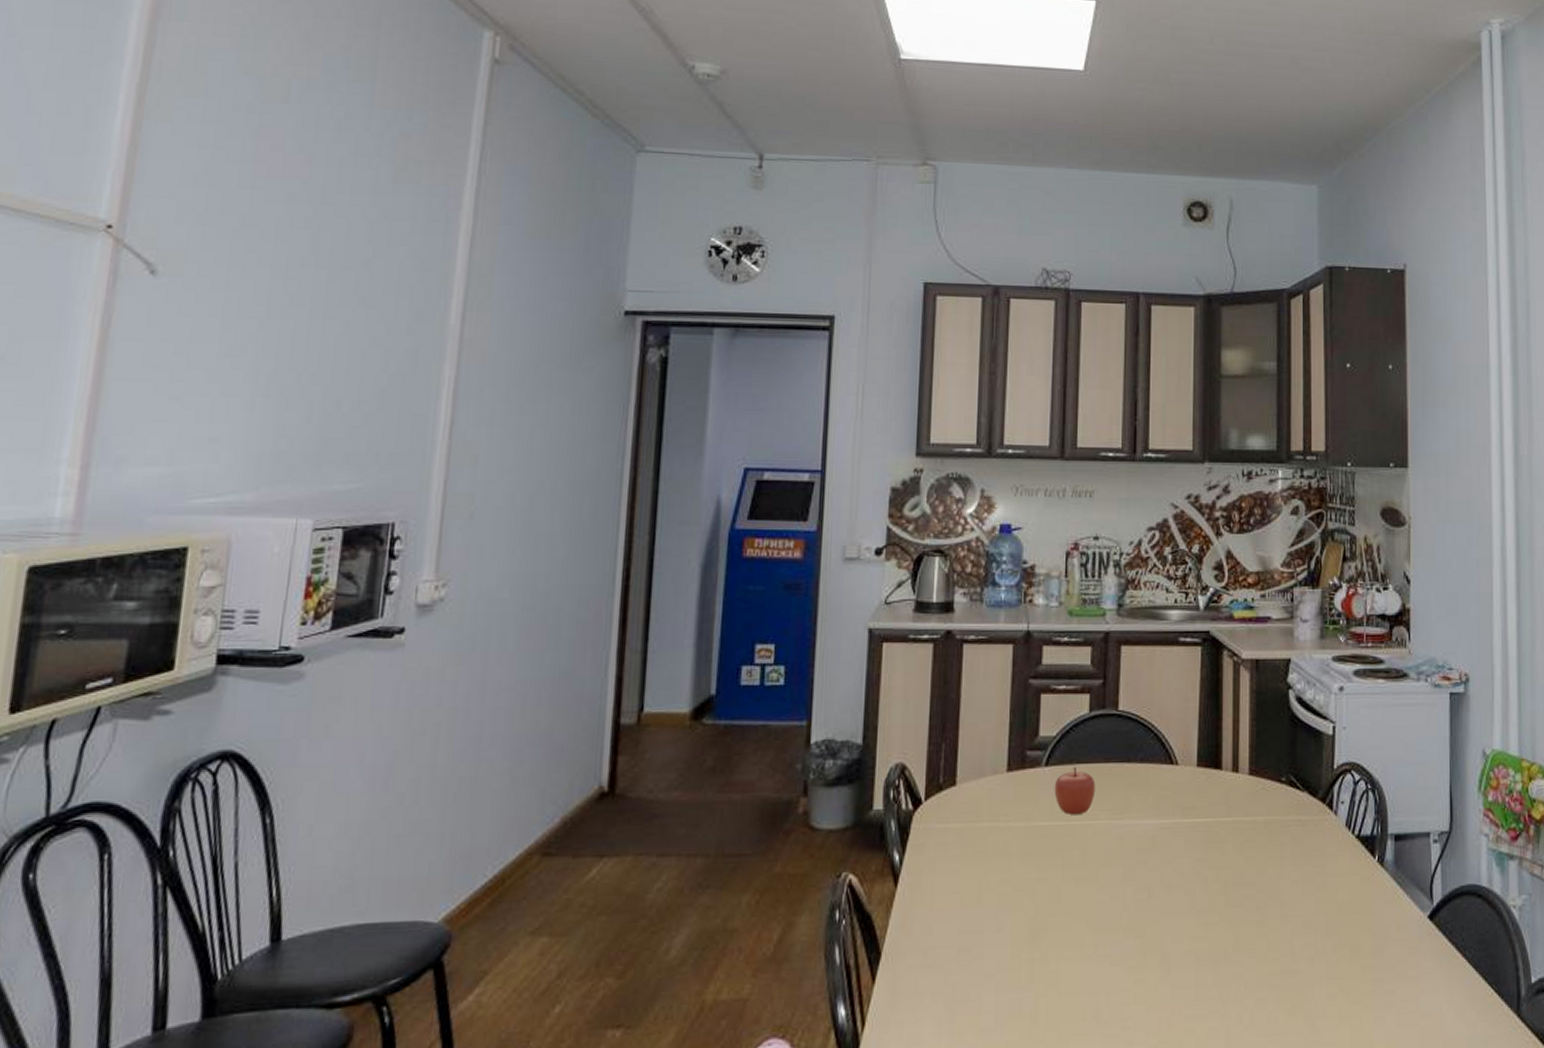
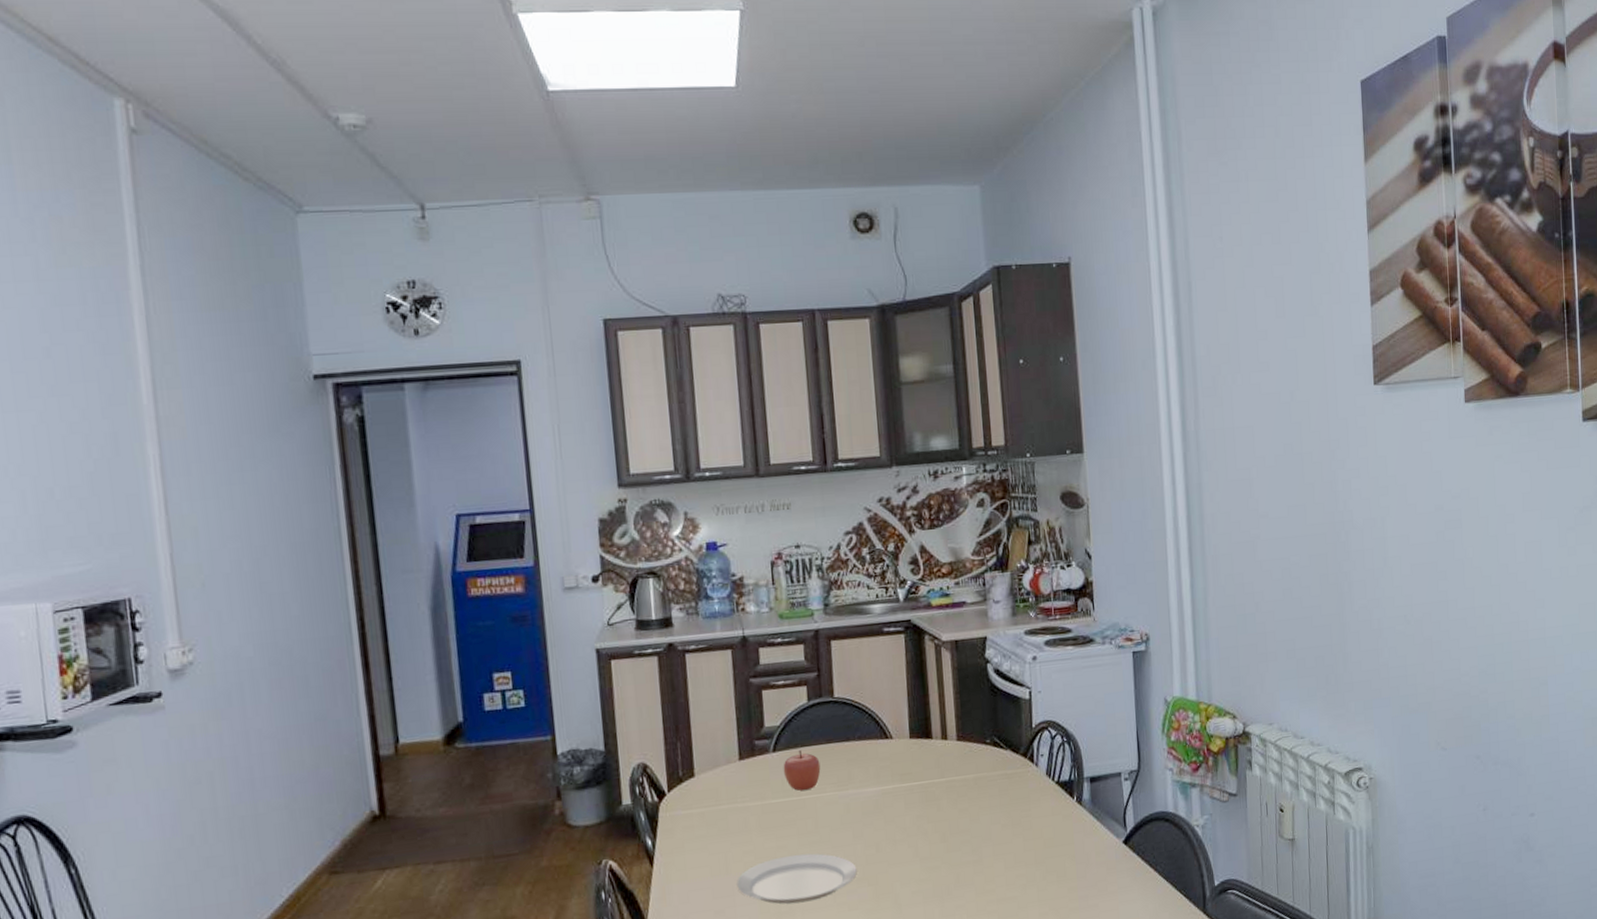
plate: none [988,890,1124,950] -> present [736,853,857,904]

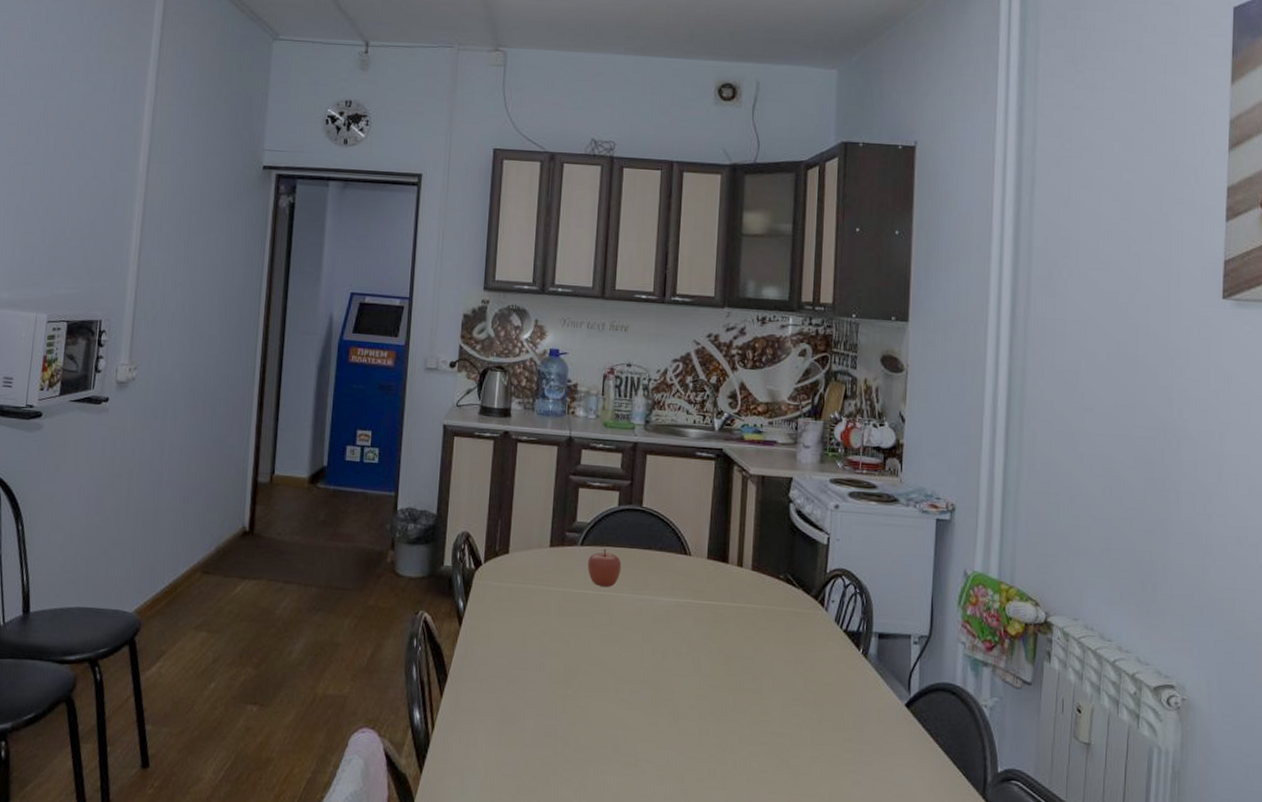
plate: present [736,853,857,904] -> none [531,643,641,692]

